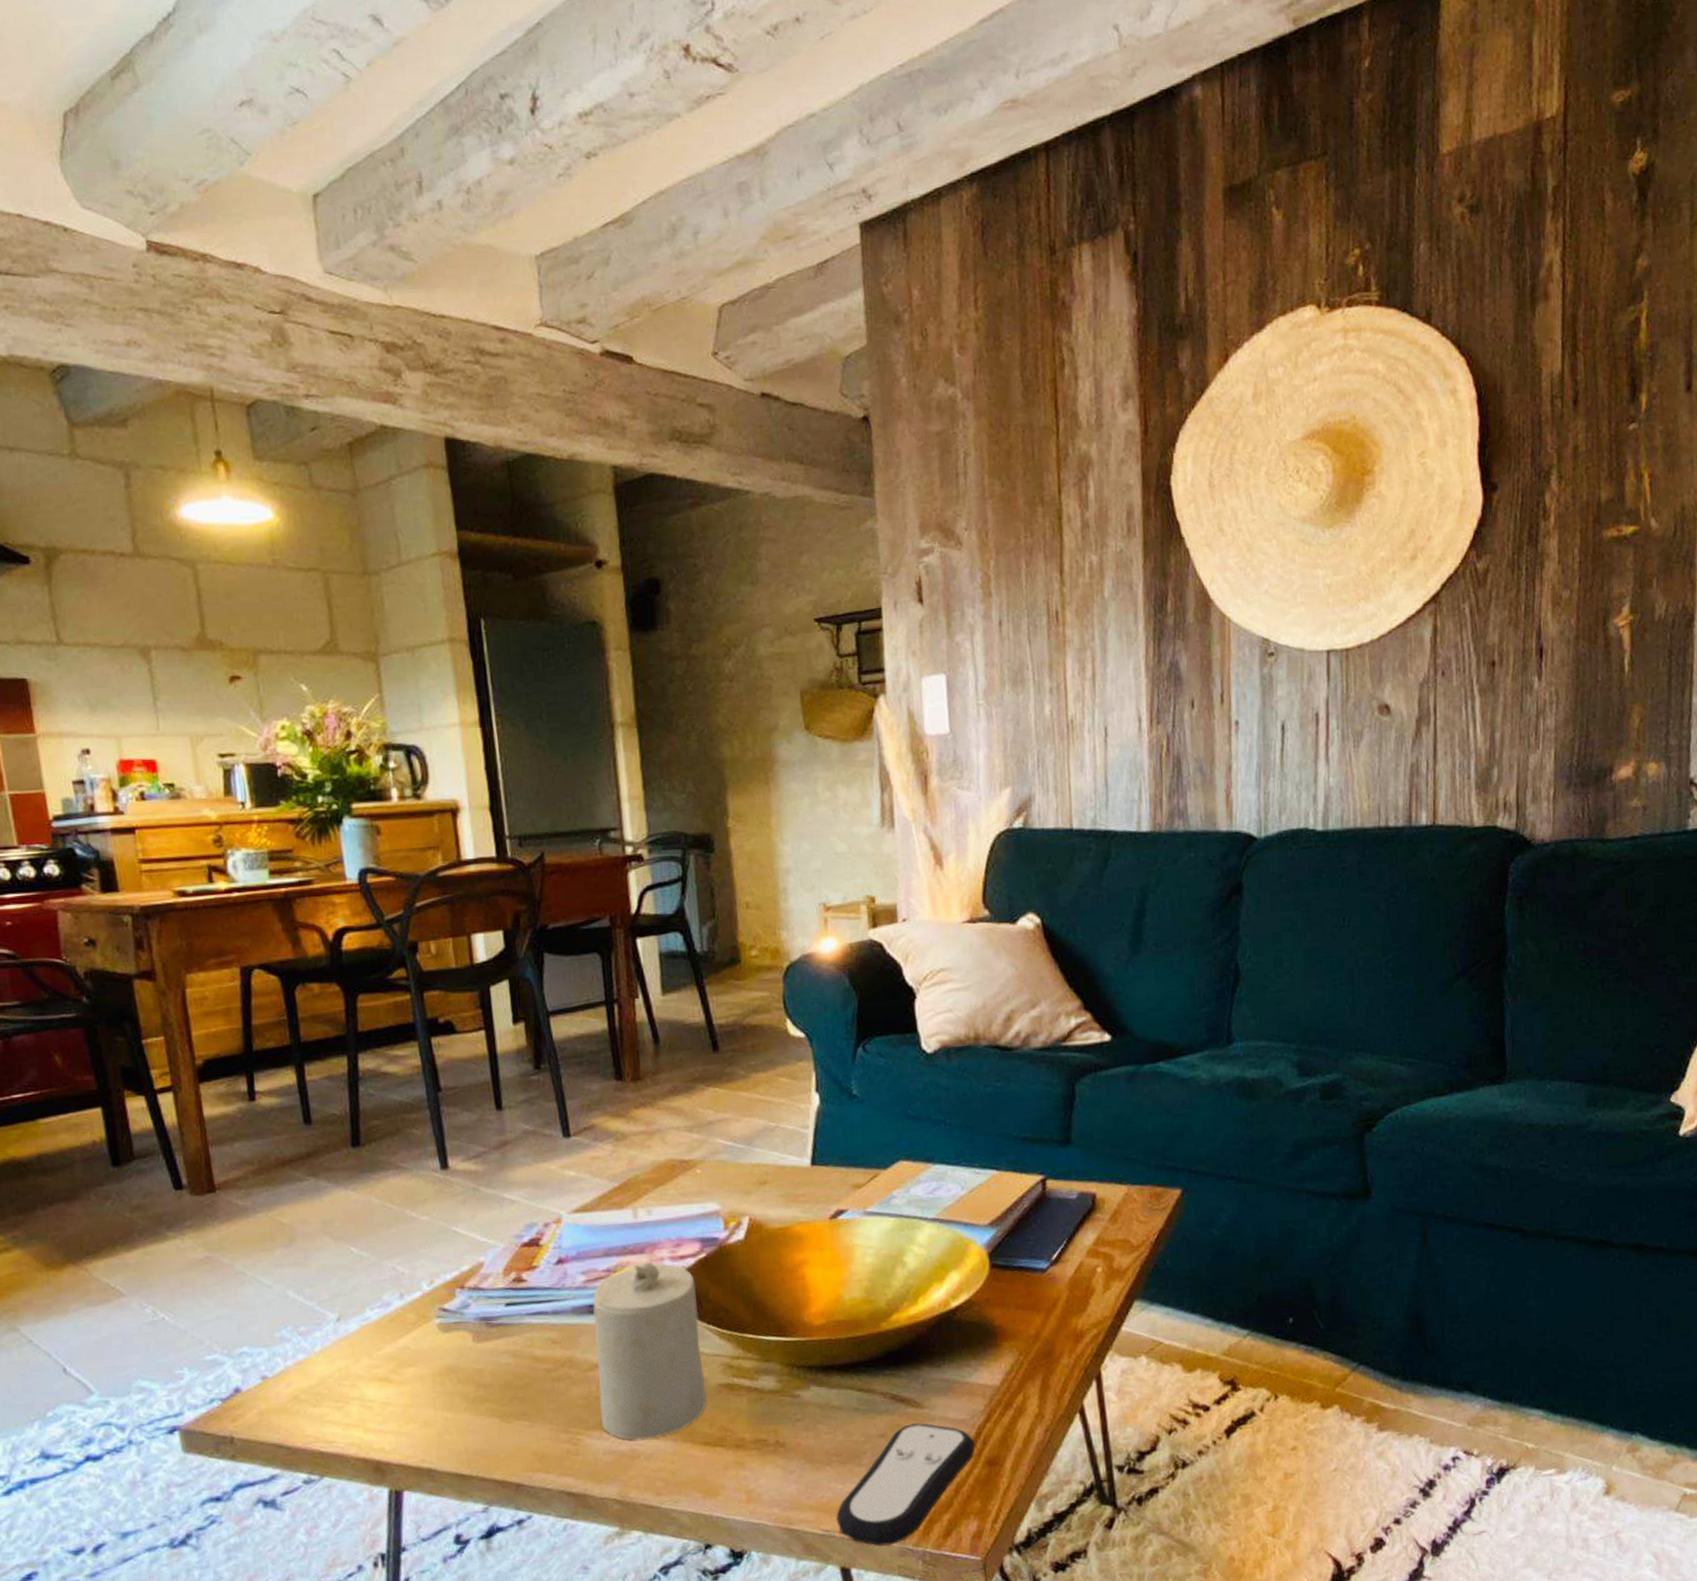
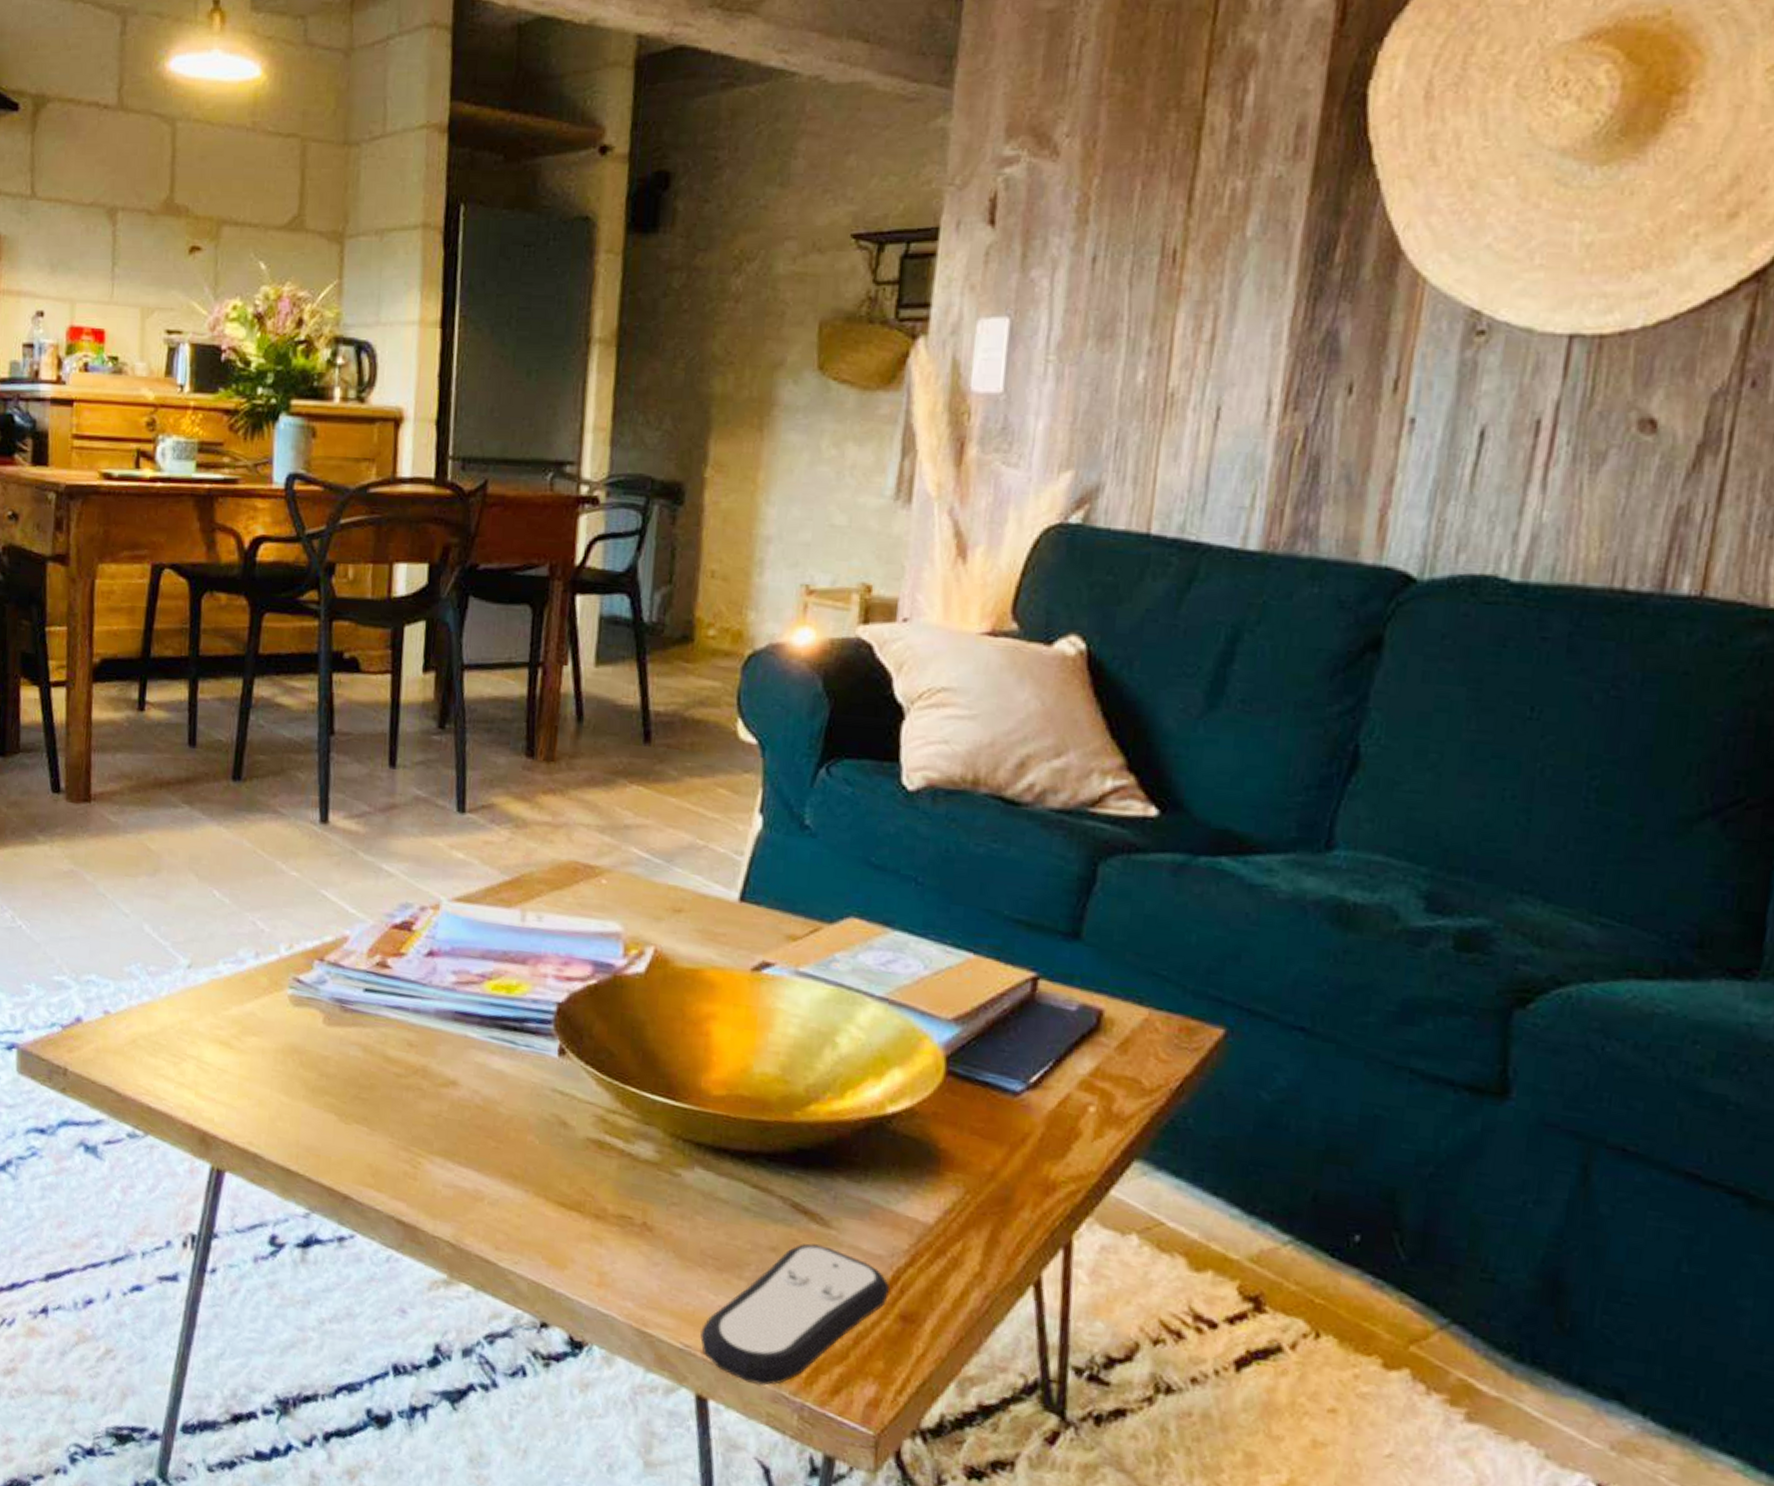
candle: present [592,1262,707,1440] -> none [446,975,580,1183]

